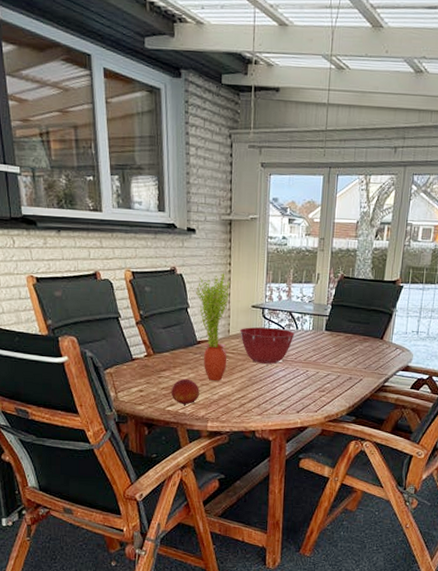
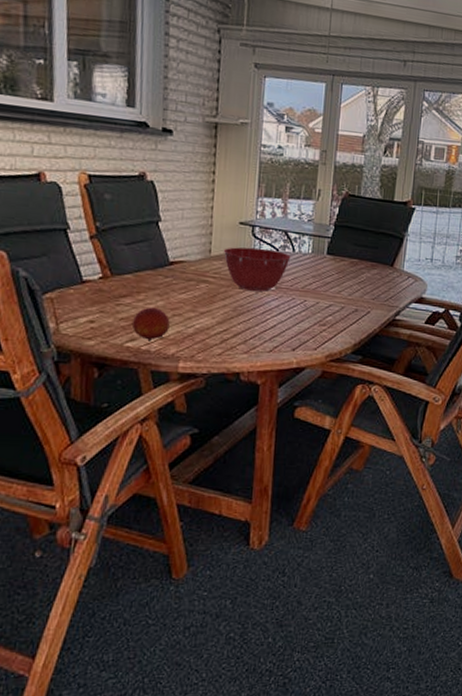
potted plant: present [195,274,231,381] -> none [169,183,214,311]

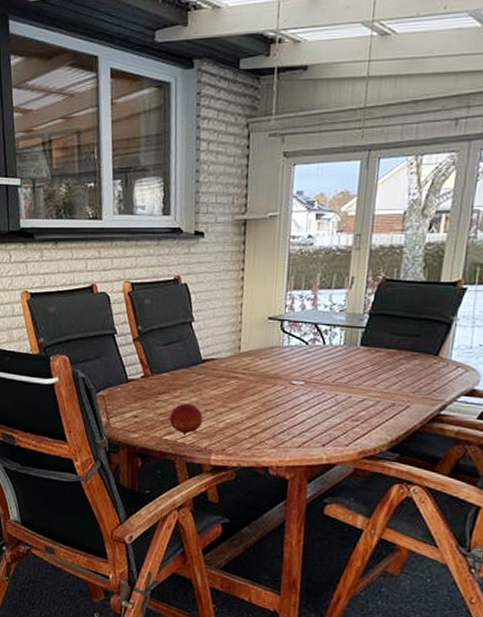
mixing bowl: present [223,247,291,292] -> none [252,342,321,386]

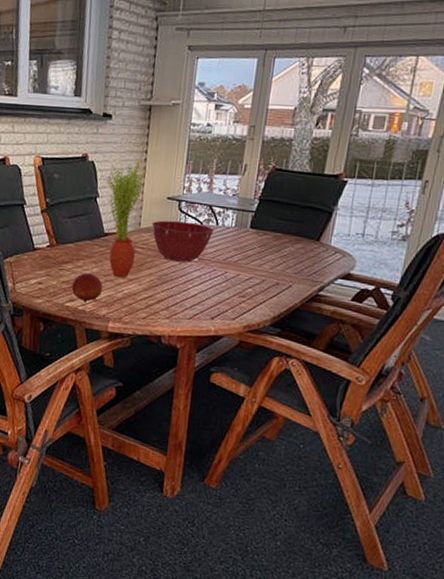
potted plant: none [201,281,244,407] -> present [106,162,146,278]
mixing bowl: none [252,342,321,386] -> present [151,220,214,263]

